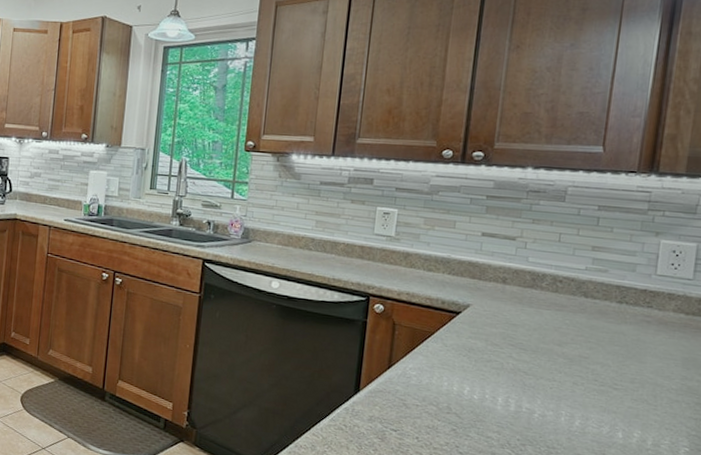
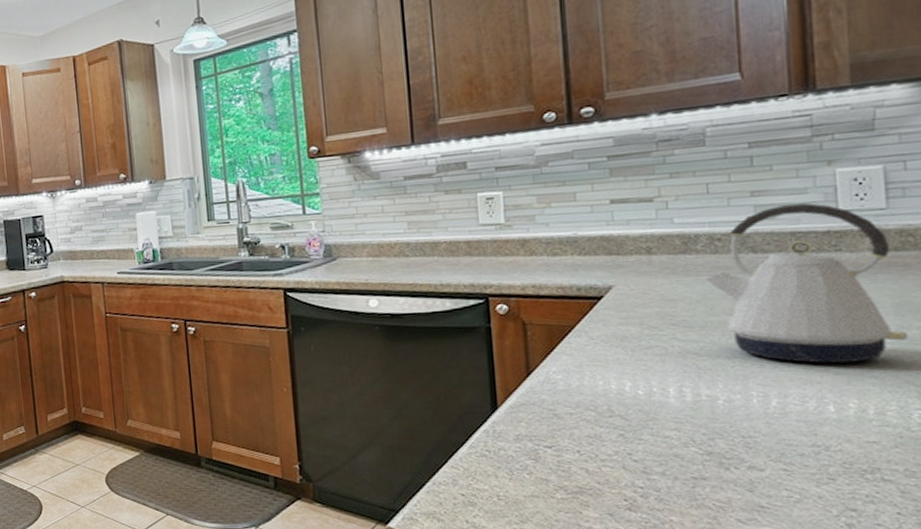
kettle: none [542,262,690,401] -> present [703,203,909,364]

